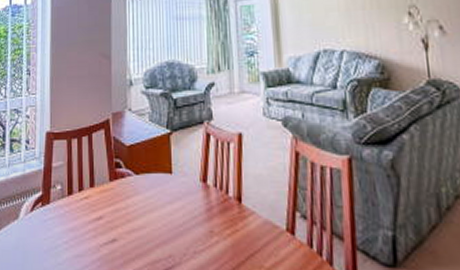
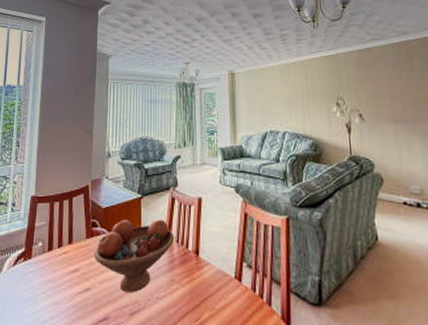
fruit bowl: none [119,159,212,245] -> present [94,219,175,292]

